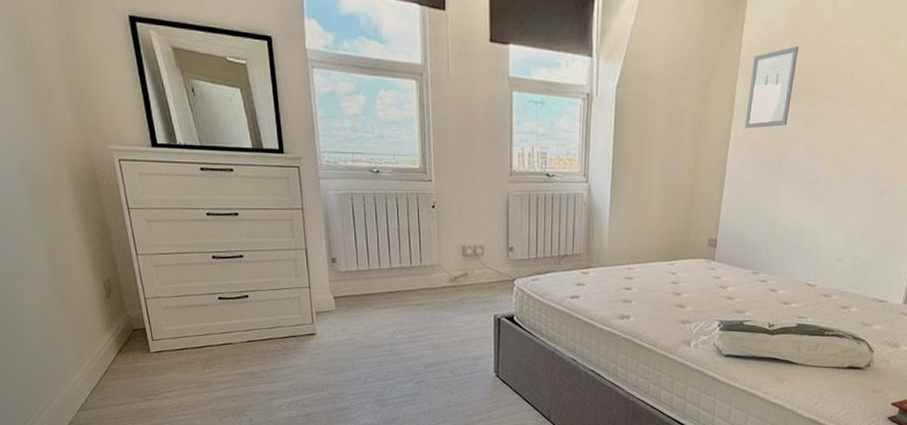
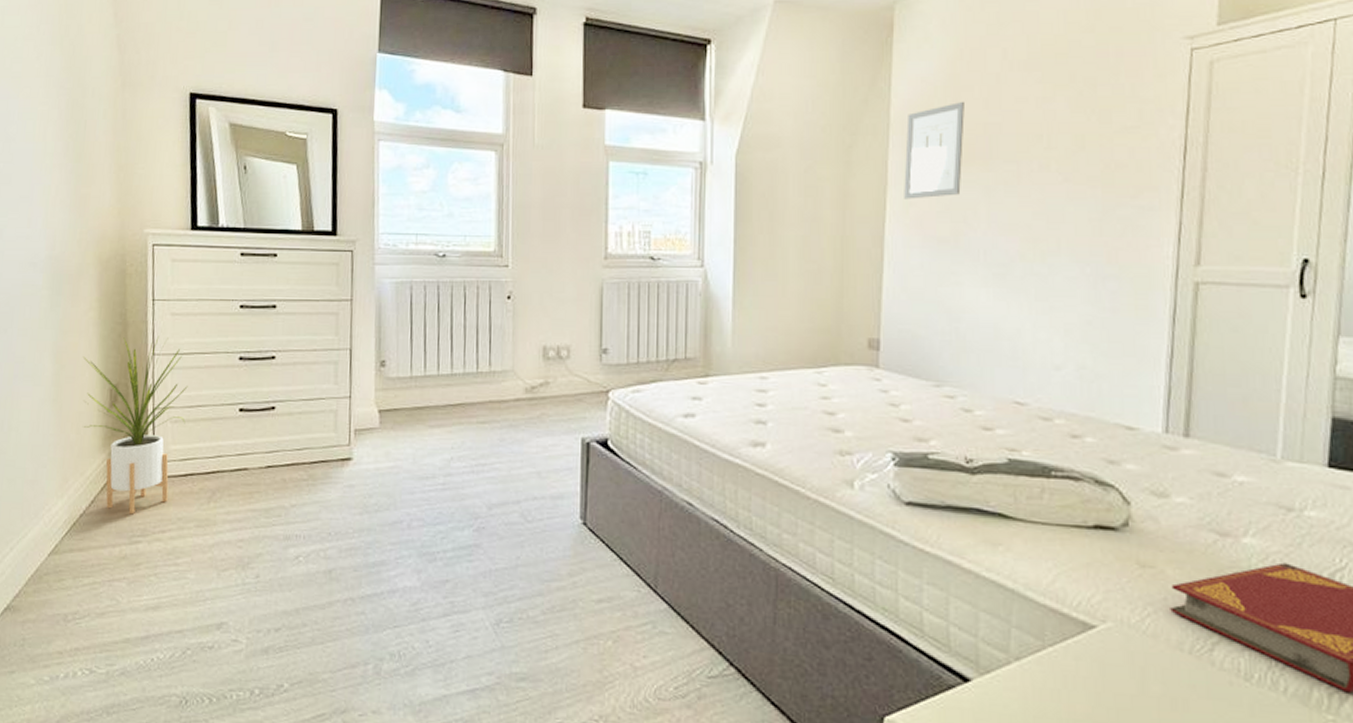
house plant: none [73,239,174,380] -> present [82,335,188,515]

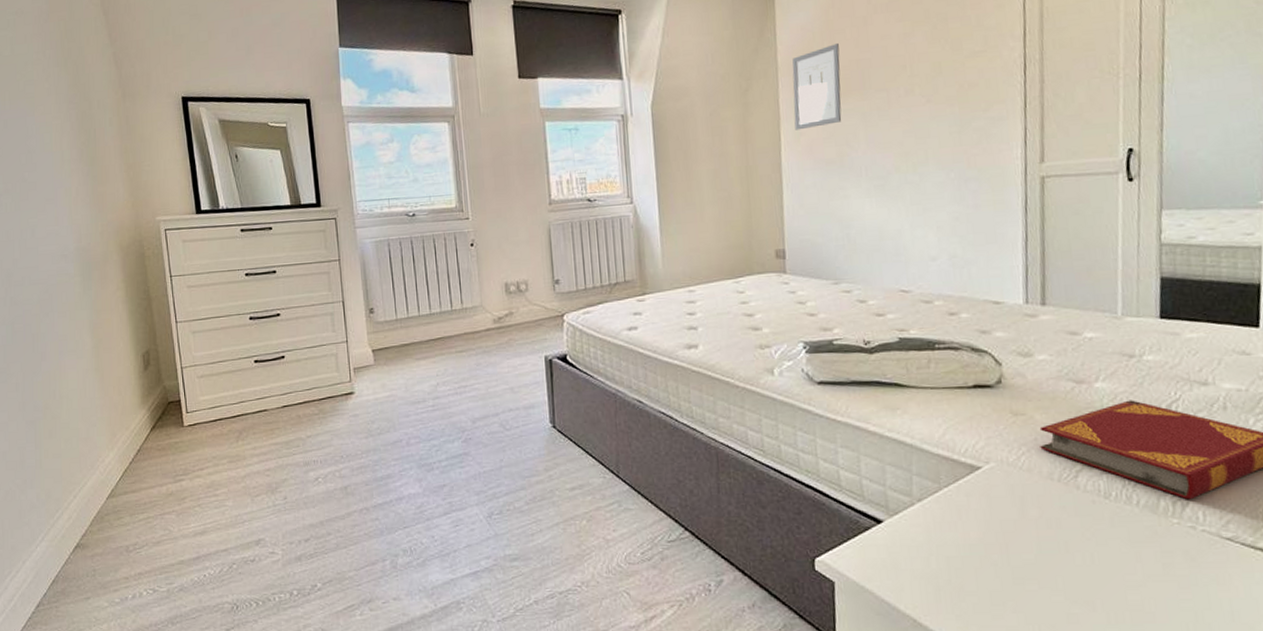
house plant: present [82,335,188,515] -> none [116,306,210,458]

